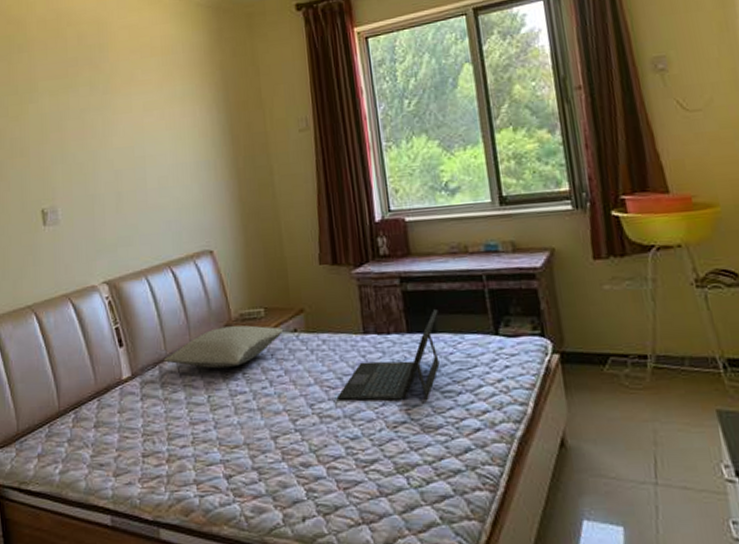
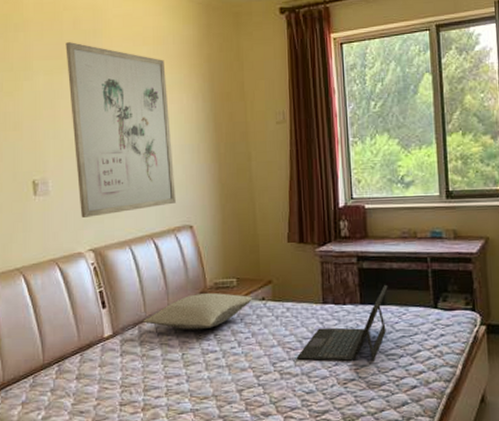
wall art: none [70,59,193,247] -> present [65,42,176,218]

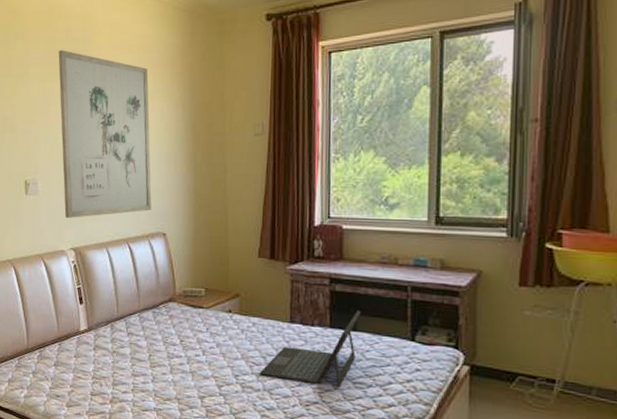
pillow: present [143,293,252,330] -> none [115,299,219,335]

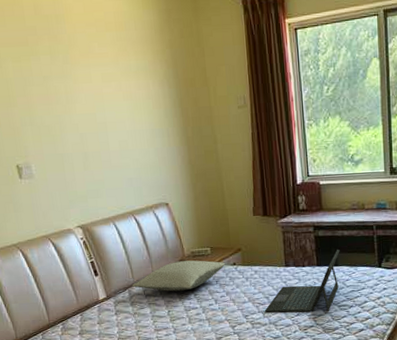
wall art: present [58,50,152,218] -> none [29,28,151,198]
pillow: none [115,299,219,335] -> present [132,260,225,292]

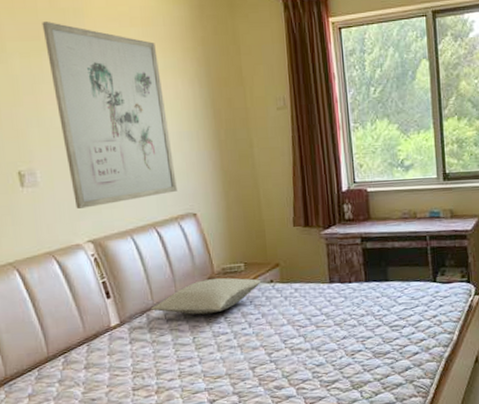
wall art: none [29,28,151,198] -> present [42,22,177,209]
laptop: present [265,250,340,312] -> none [307,263,391,336]

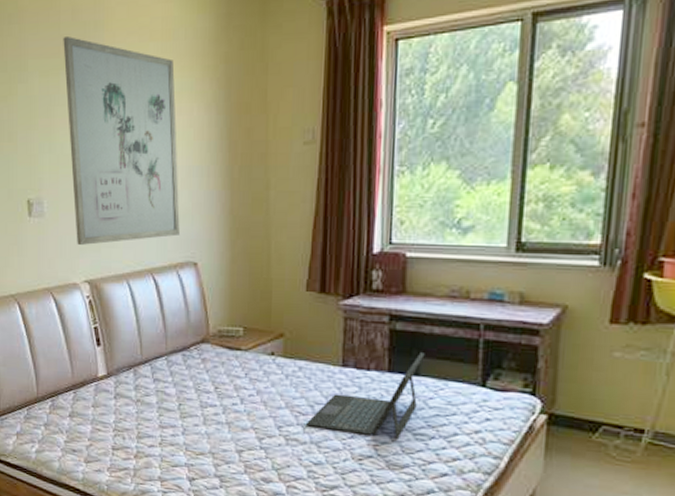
pillow: present [150,277,260,315] -> none [138,340,259,381]
laptop: none [307,263,391,336] -> present [307,353,425,439]

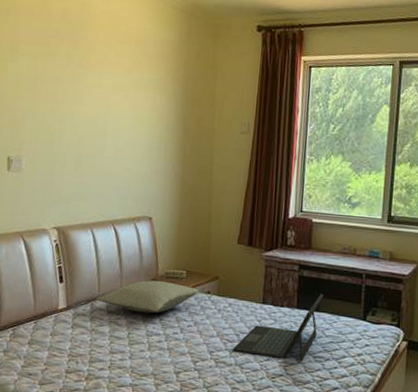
wall art: present [63,37,180,245] -> none [49,31,144,198]
pillow: none [138,340,259,381] -> present [95,280,198,314]

